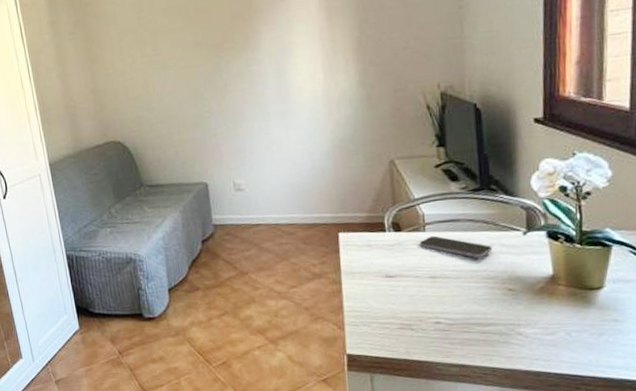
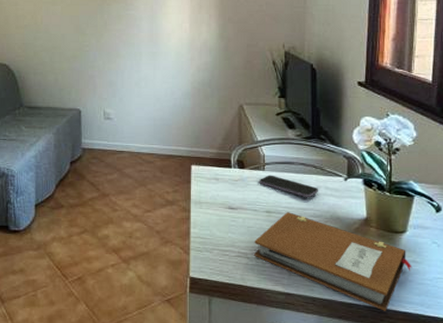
notebook: none [418,275,613,378] -> present [254,212,412,311]

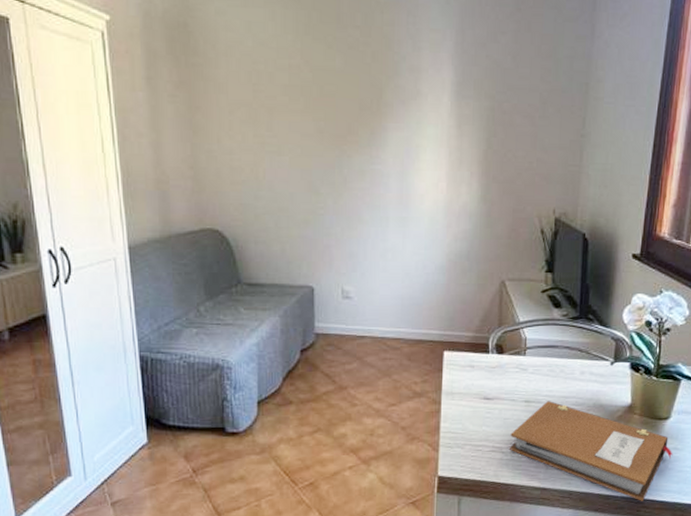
smartphone: present [259,175,319,198] -> none [519,360,583,385]

